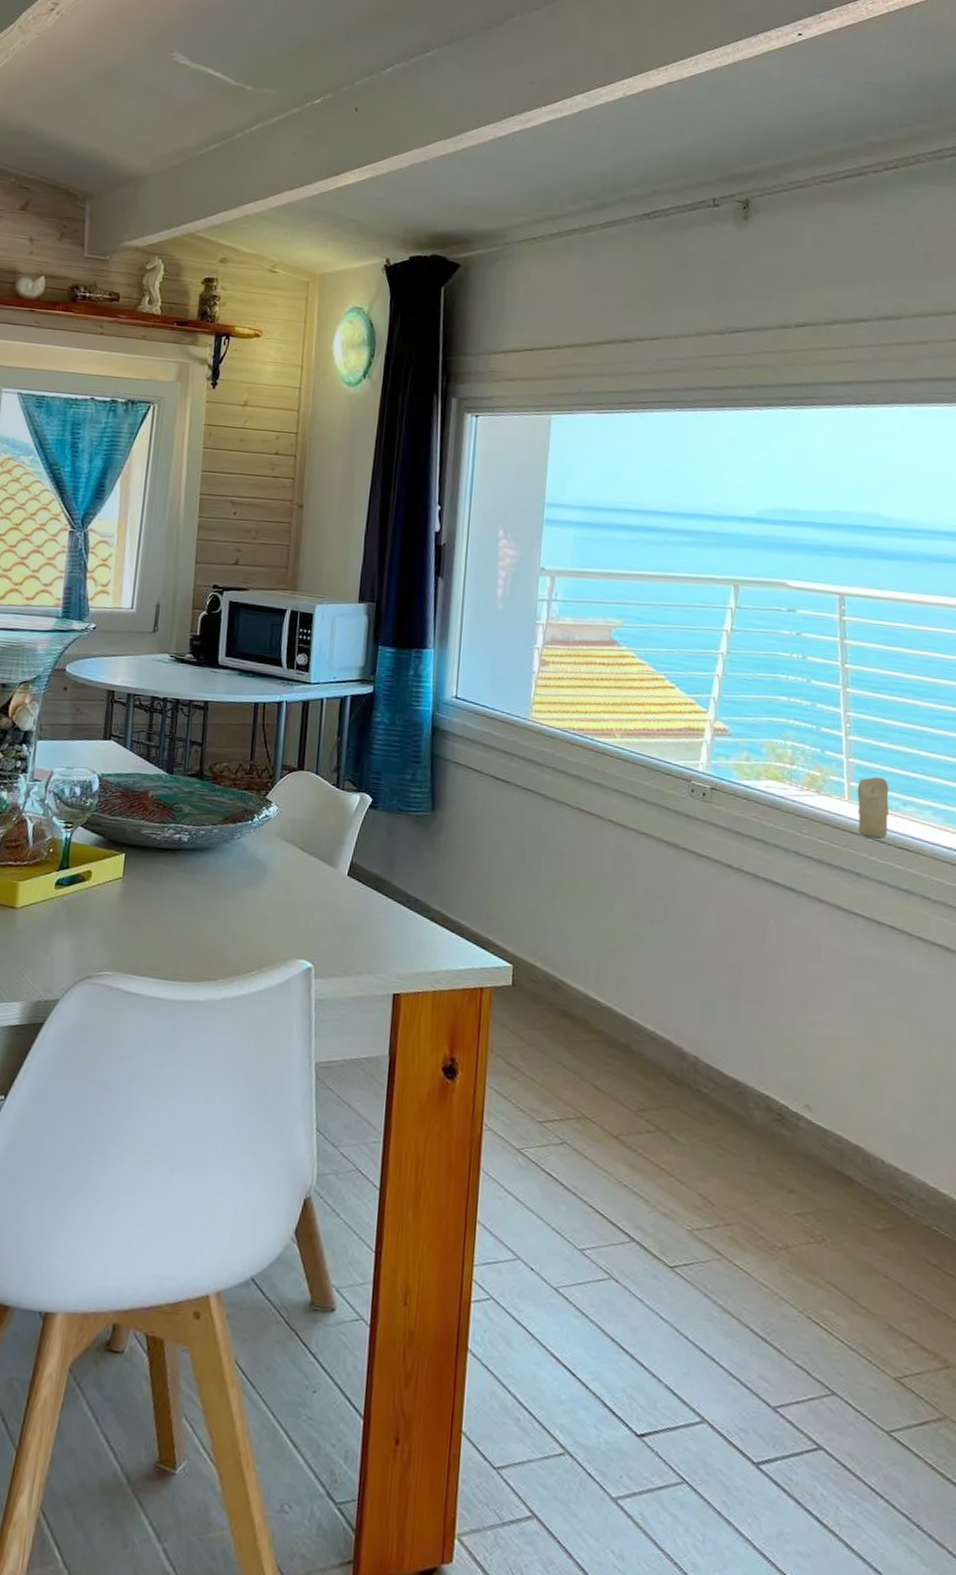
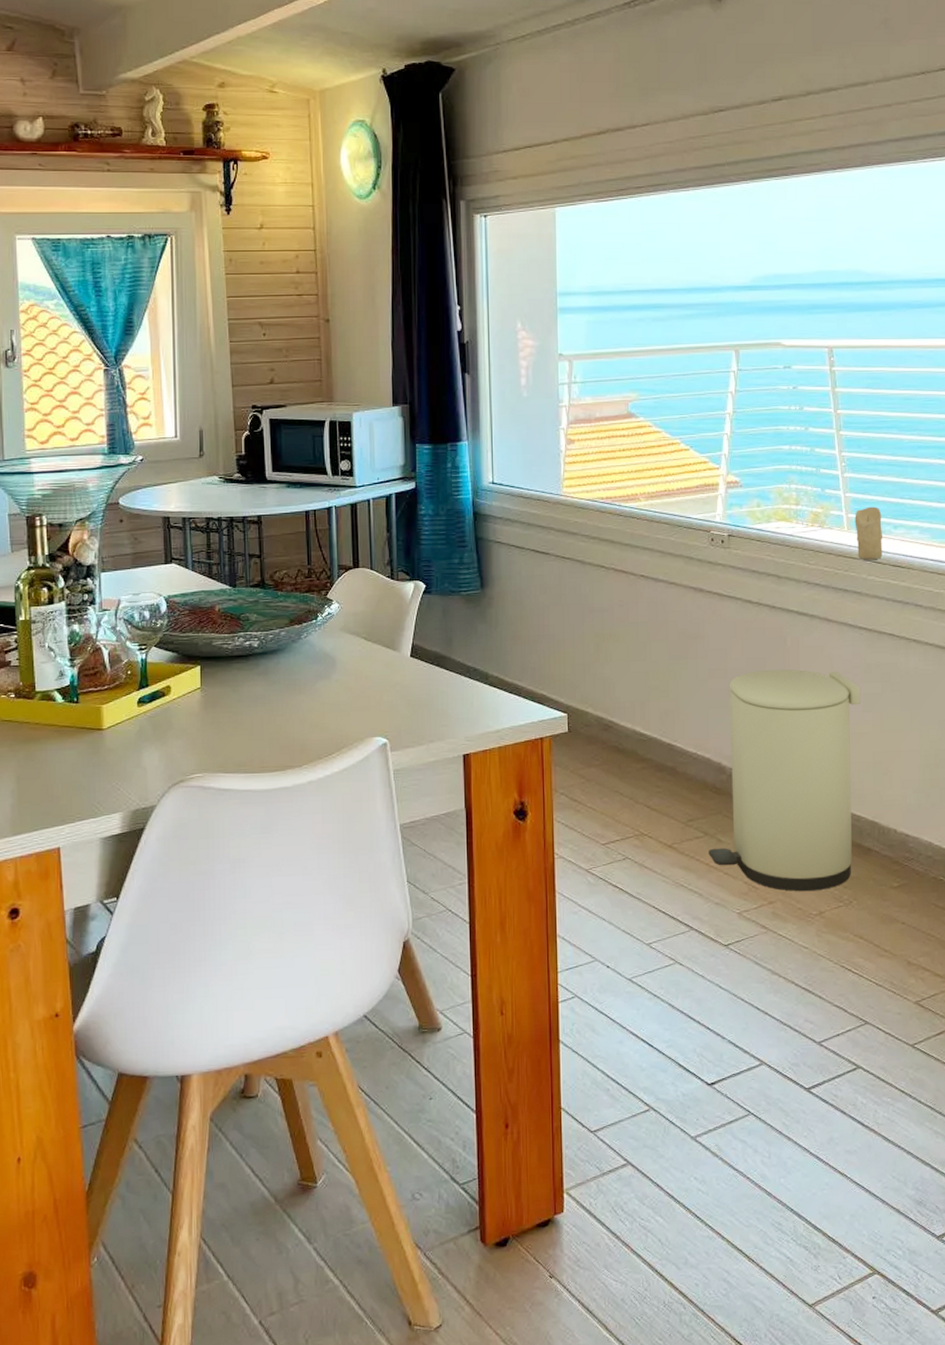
pedal bin: none [660,947,852,1219] -> present [709,669,861,891]

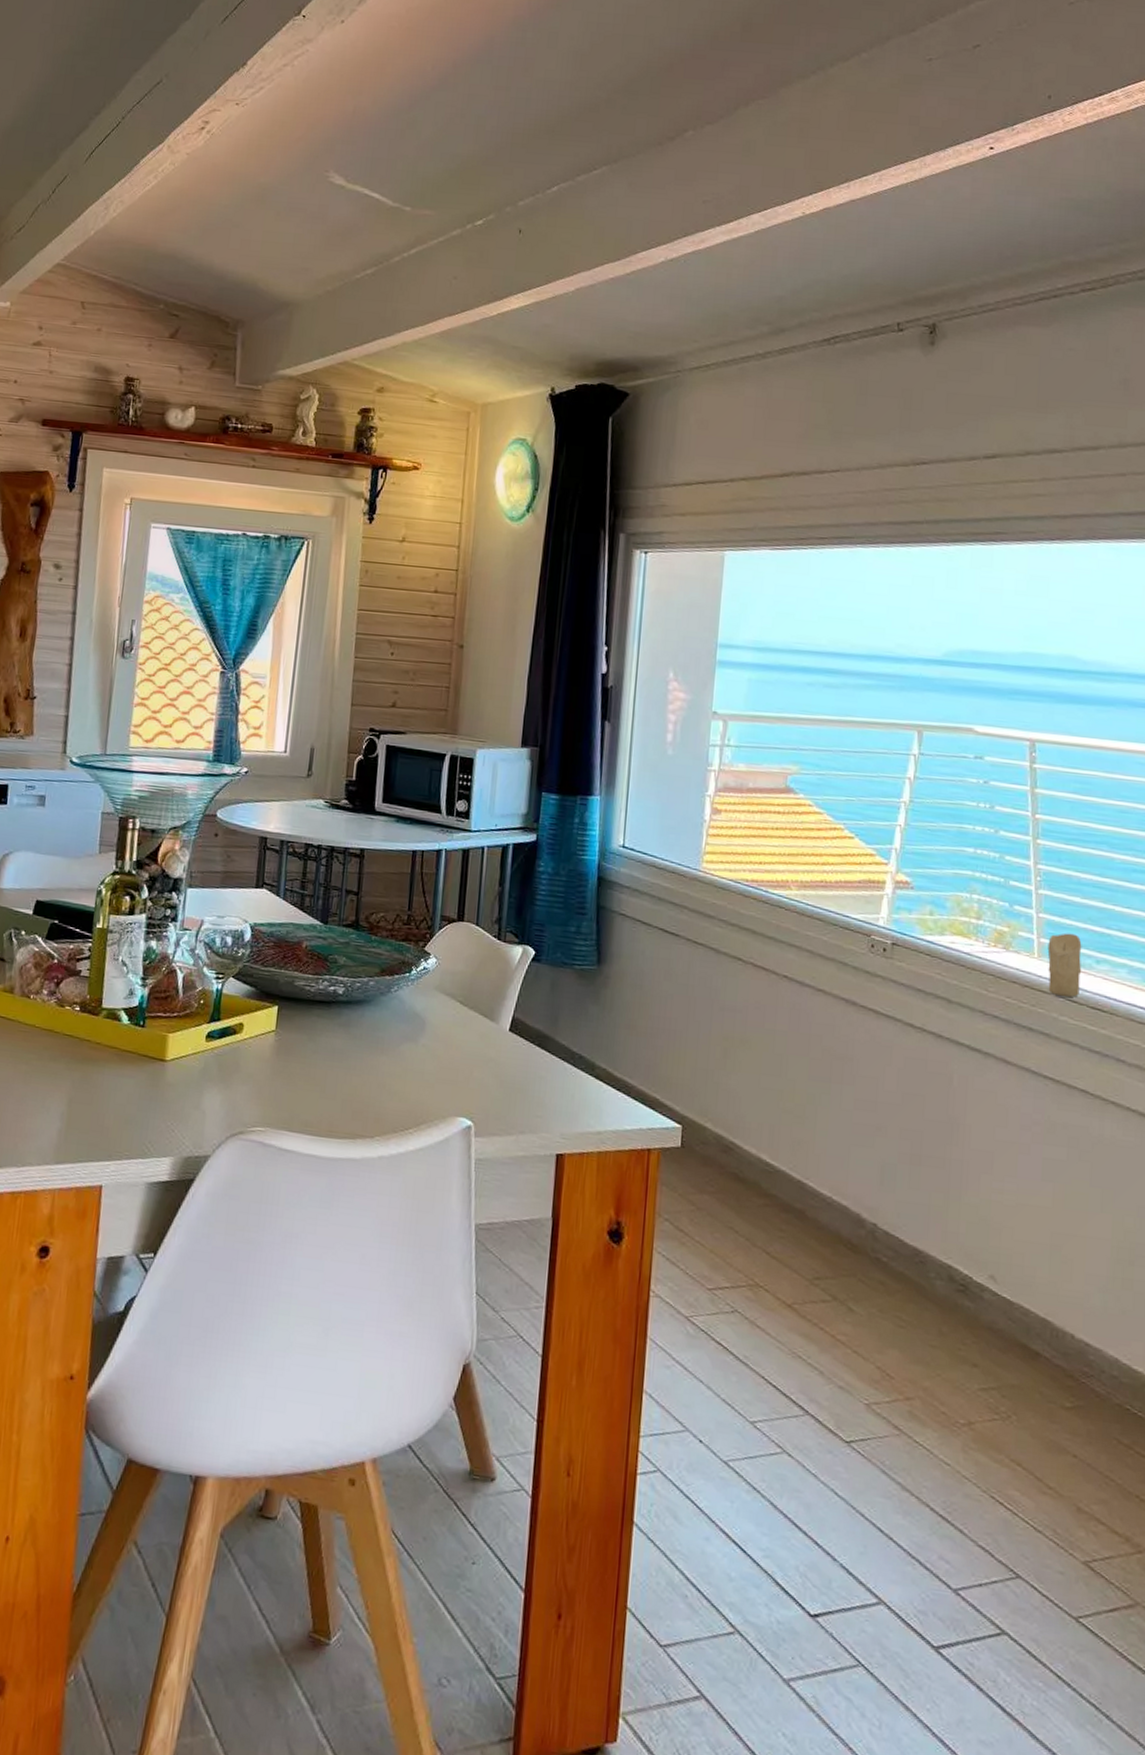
pedal bin: present [709,669,861,891] -> none [836,1109,1041,1395]

